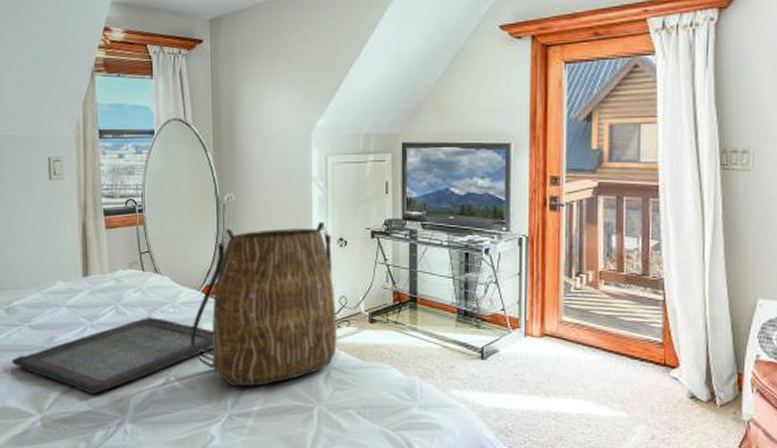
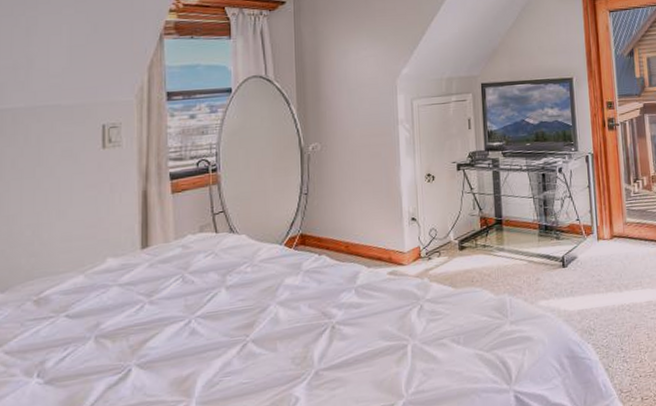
serving tray: present [12,317,214,395] -> none [39,280,298,382]
tote bag: present [191,221,338,387] -> none [271,160,429,339]

